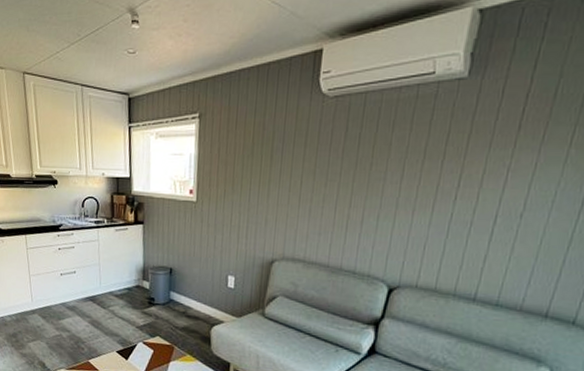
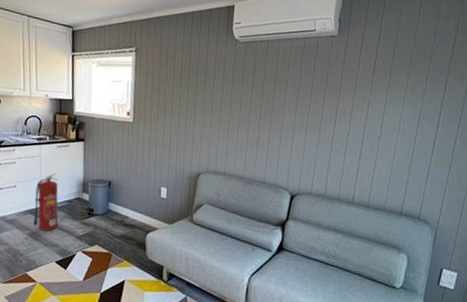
fire extinguisher: none [93,258,118,320] -> present [33,173,59,231]

